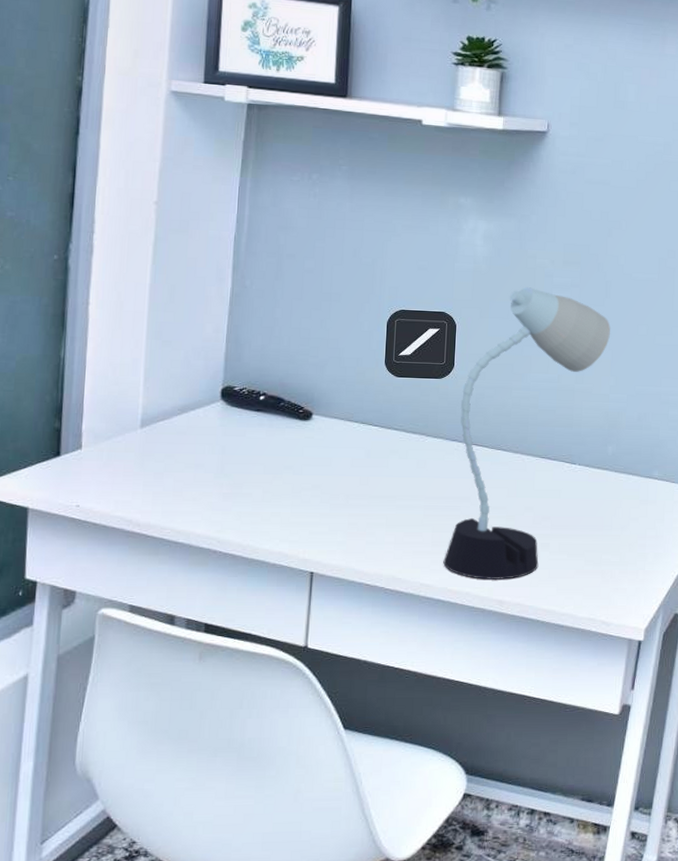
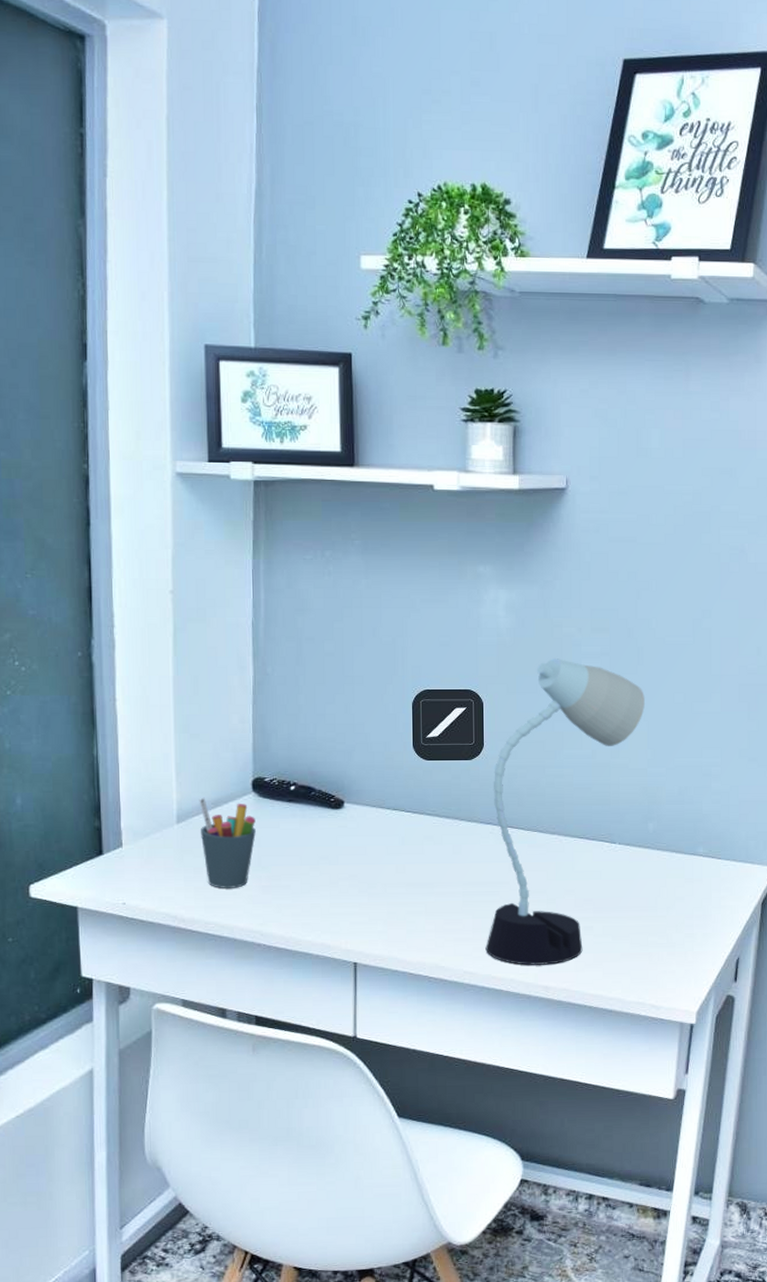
pen holder: none [164,403,222,495] -> present [199,797,256,889]

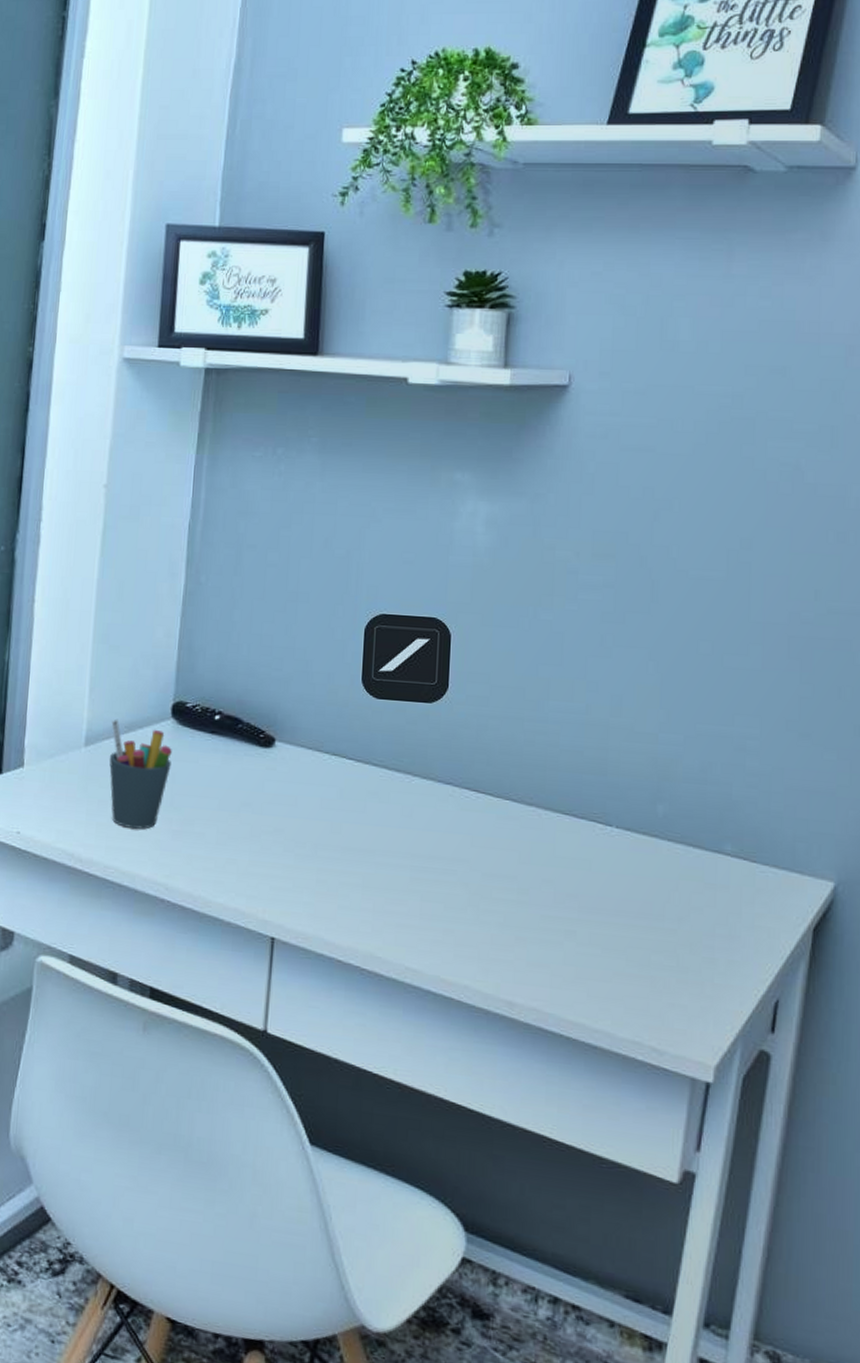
desk lamp: present [485,658,645,966] -> none [434,587,659,974]

